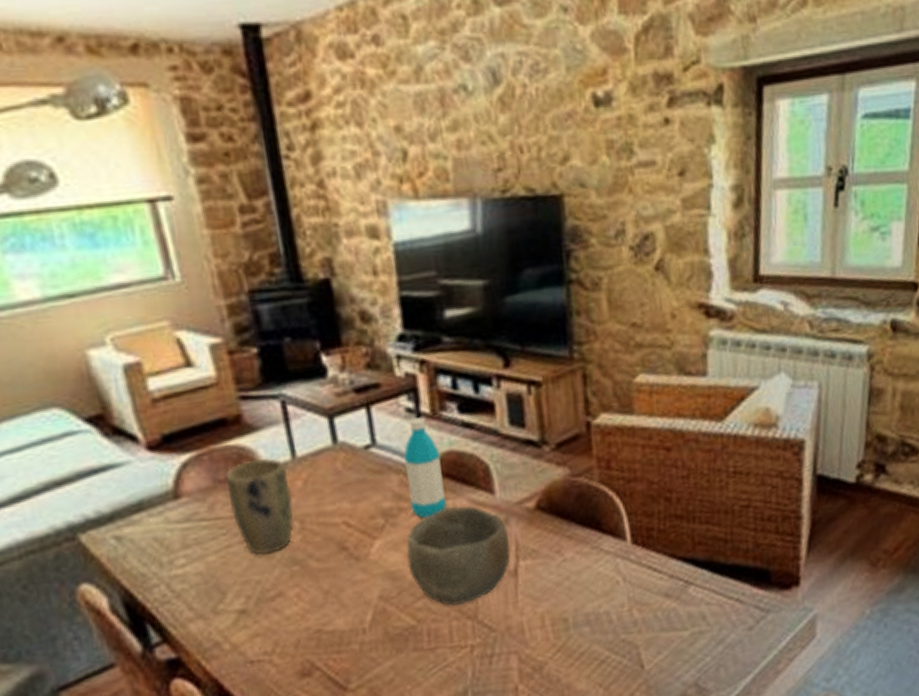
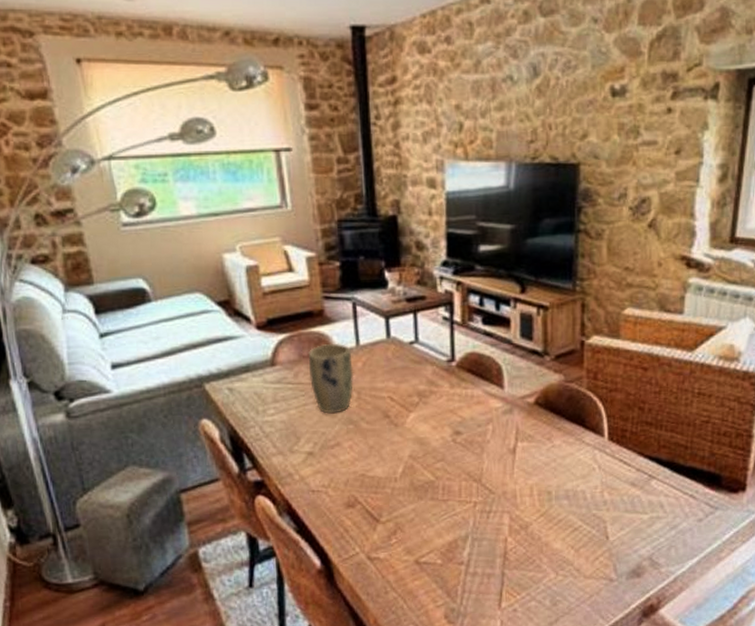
water bottle: present [403,417,447,519] -> none [437,324,467,401]
bowl: present [406,506,511,606] -> none [432,395,511,470]

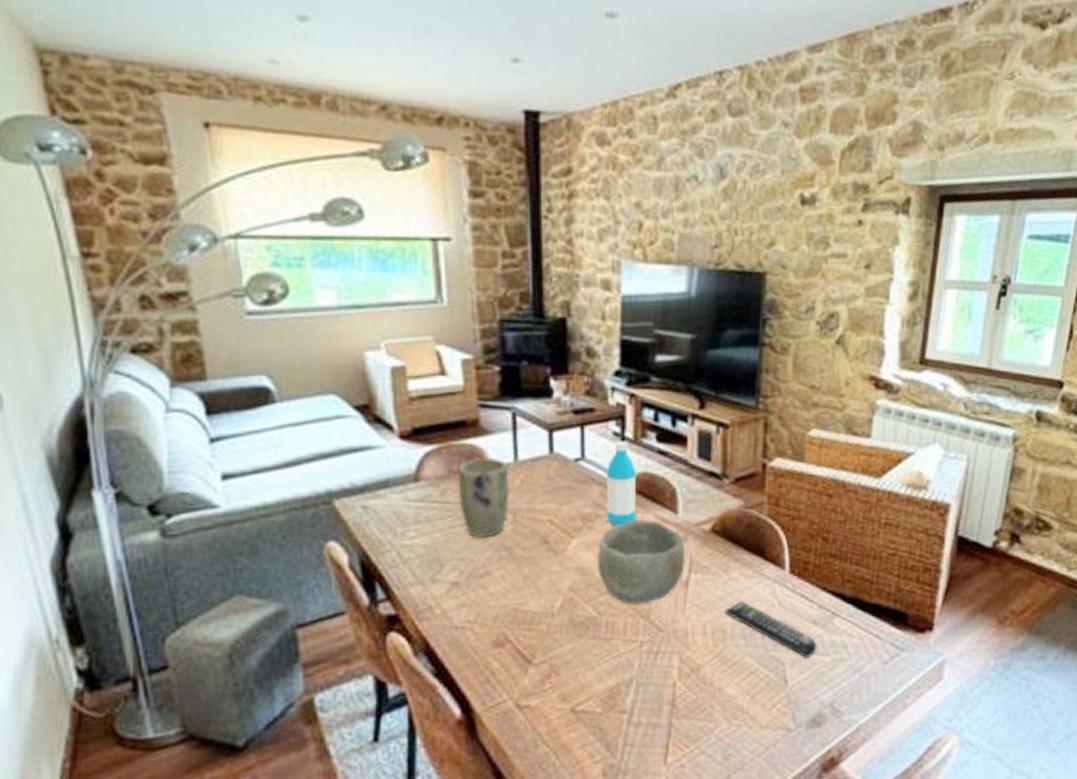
bowl: none [432,395,511,470] -> present [597,520,684,604]
water bottle: none [437,324,467,401] -> present [605,441,637,527]
remote control: none [549,466,636,516] -> present [725,601,817,658]

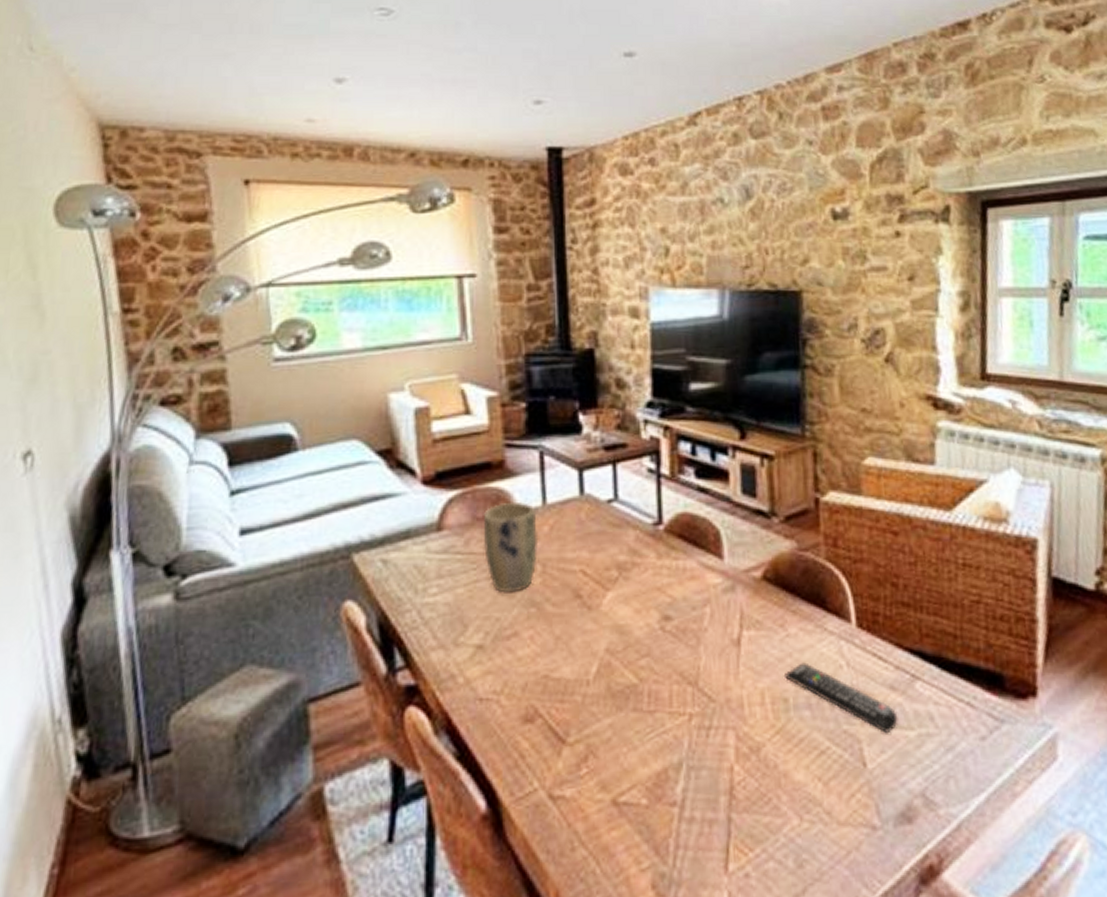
bowl: present [597,520,684,604] -> none [635,568,734,668]
water bottle: present [605,441,637,527] -> none [641,478,678,576]

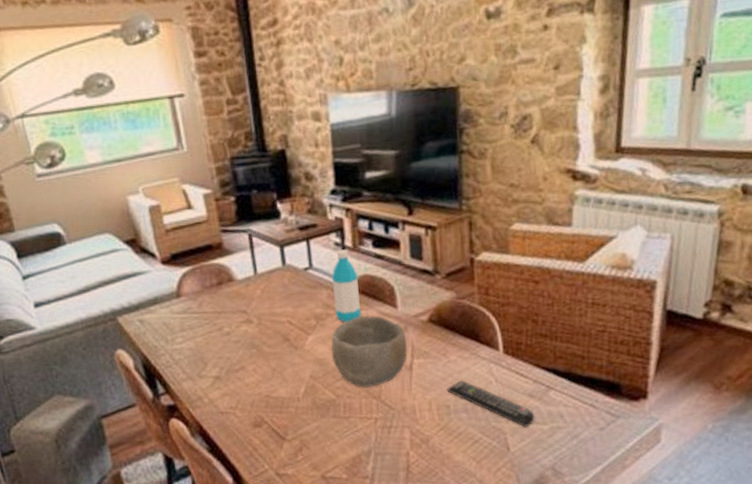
plant pot: present [483,501,539,594] -> none [210,272,254,340]
bowl: none [635,568,734,668] -> present [331,316,407,388]
water bottle: none [641,478,678,576] -> present [331,249,362,323]

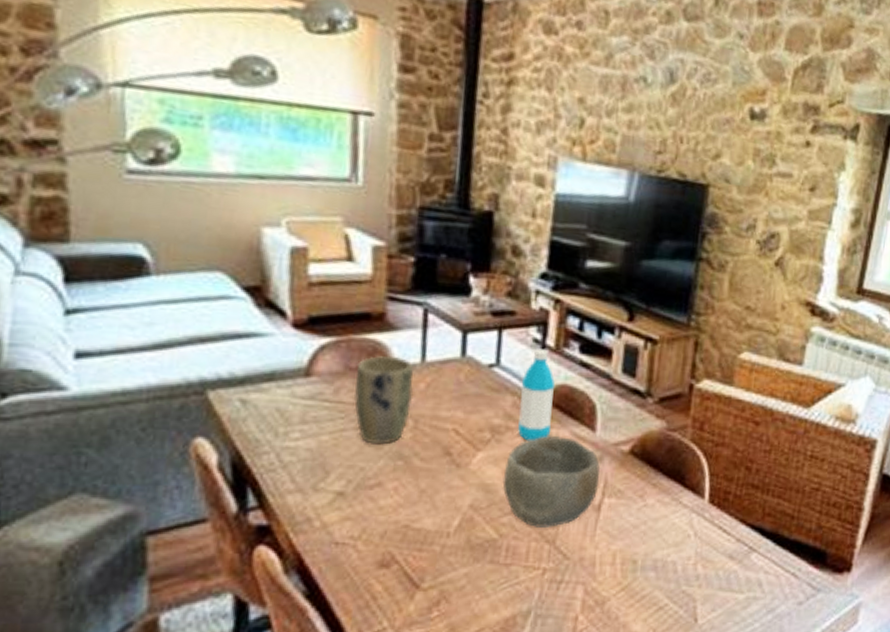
plant pot: none [210,272,254,340] -> present [354,356,415,445]
remote control: present [447,380,535,427] -> none [637,530,732,594]

